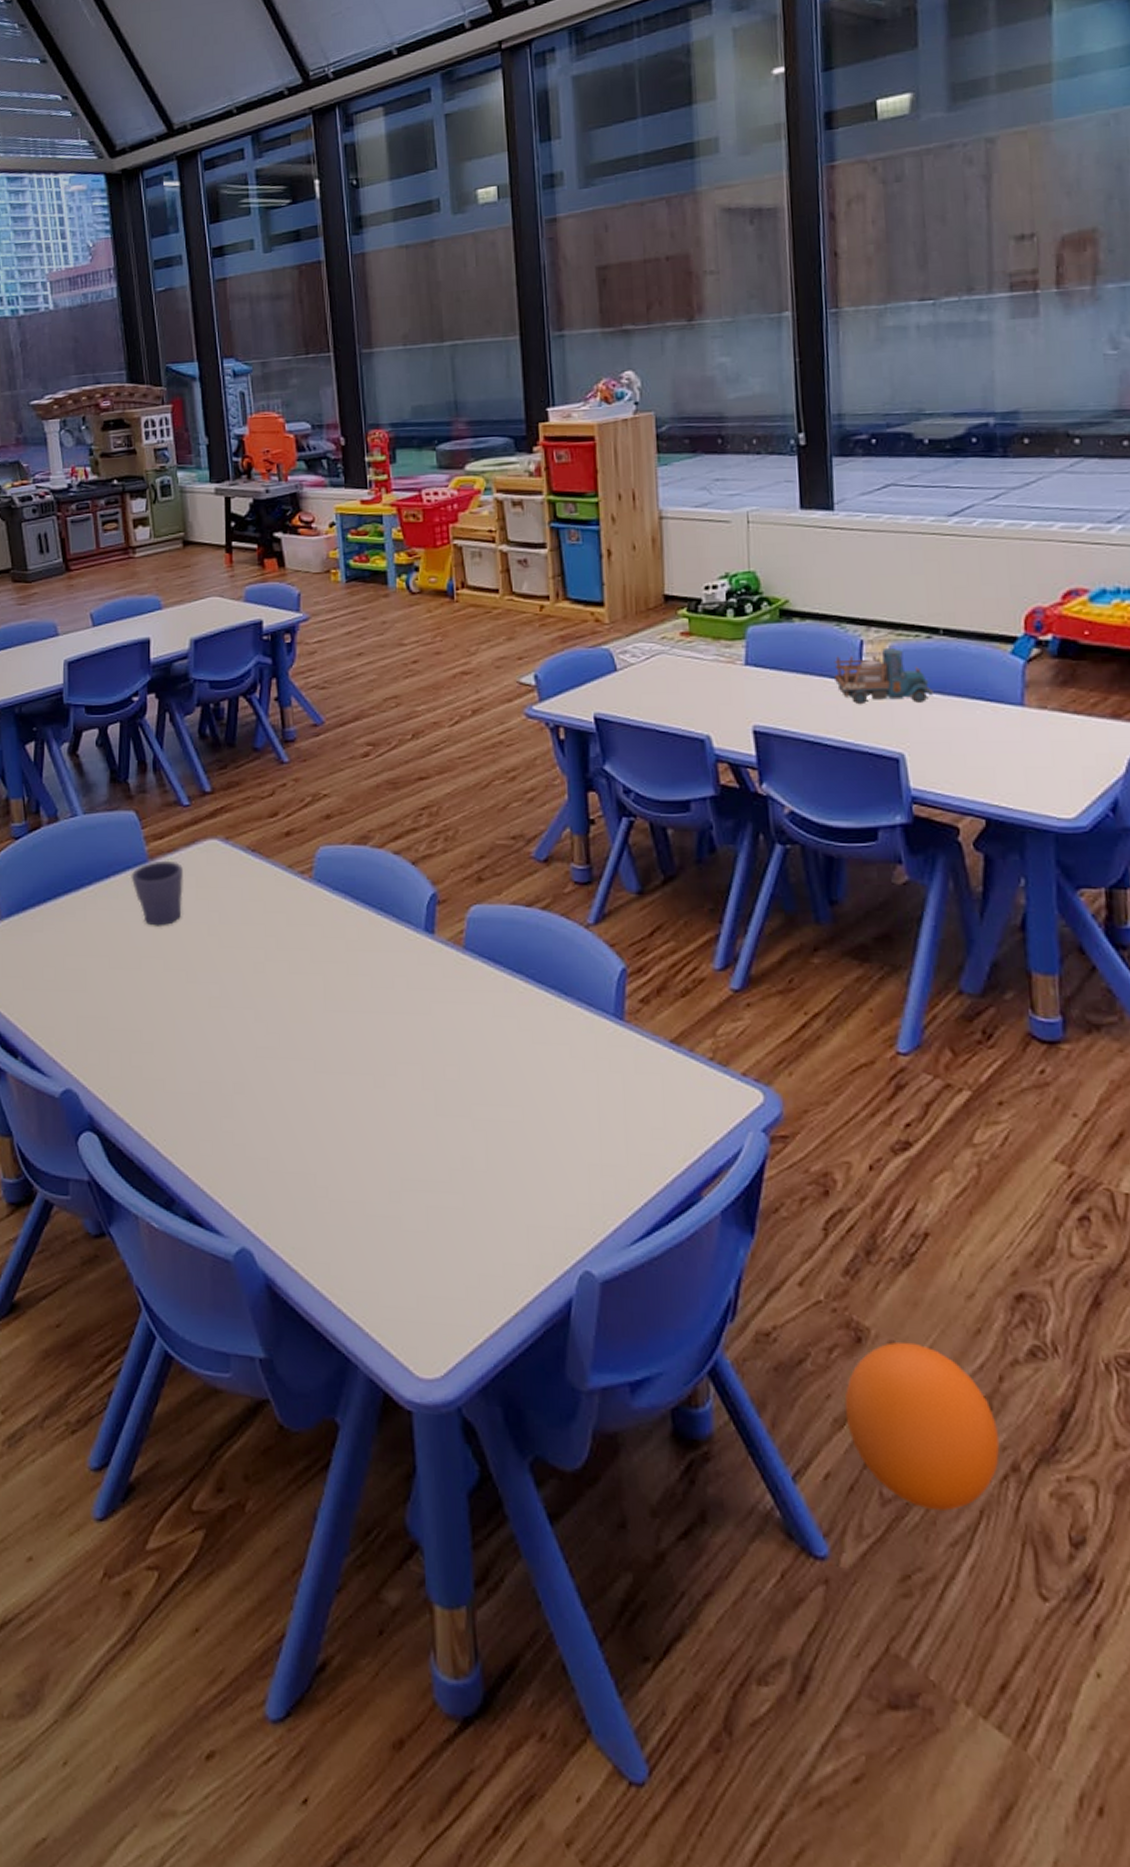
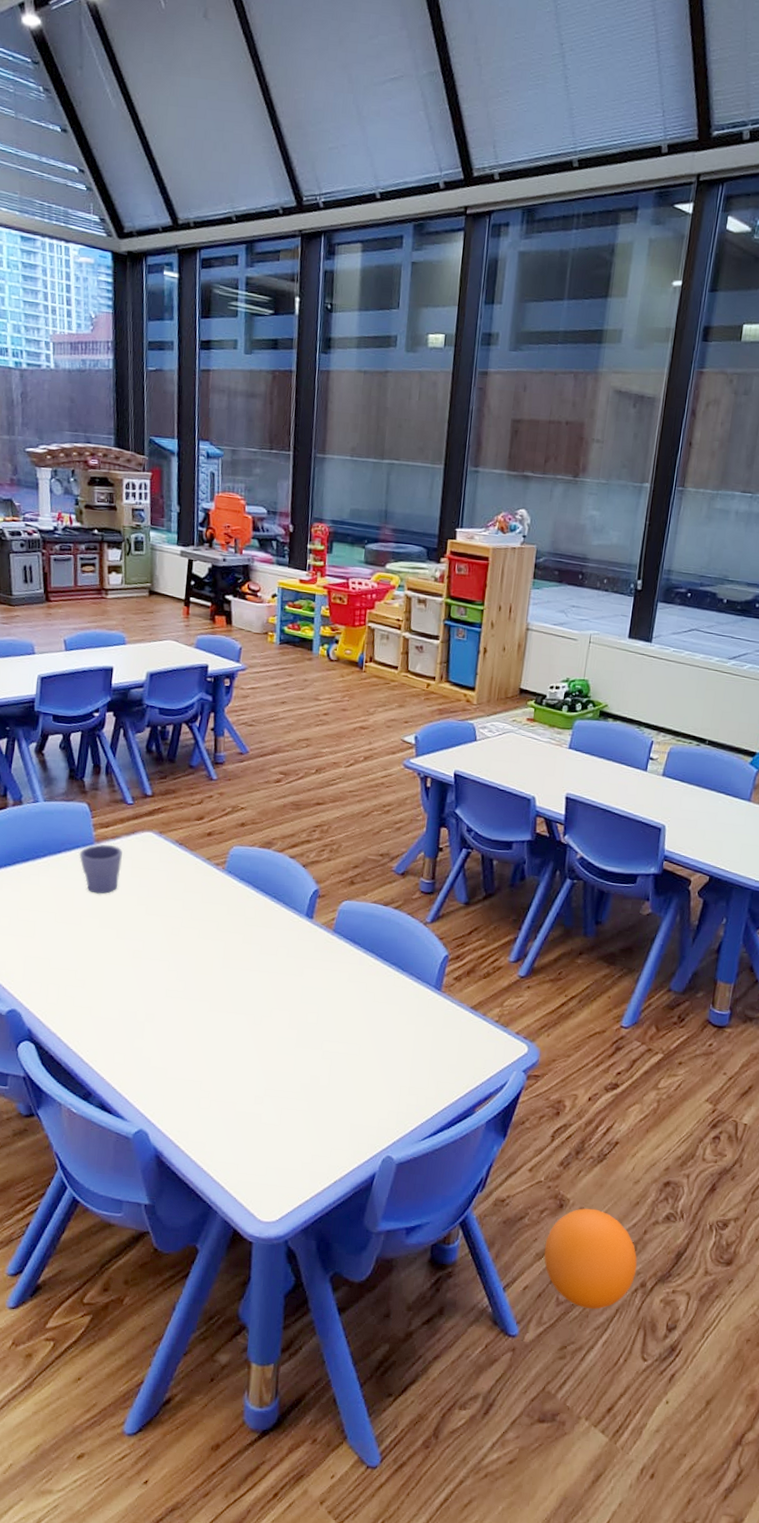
toy truck: present [834,647,934,705] -> none [629,748,693,791]

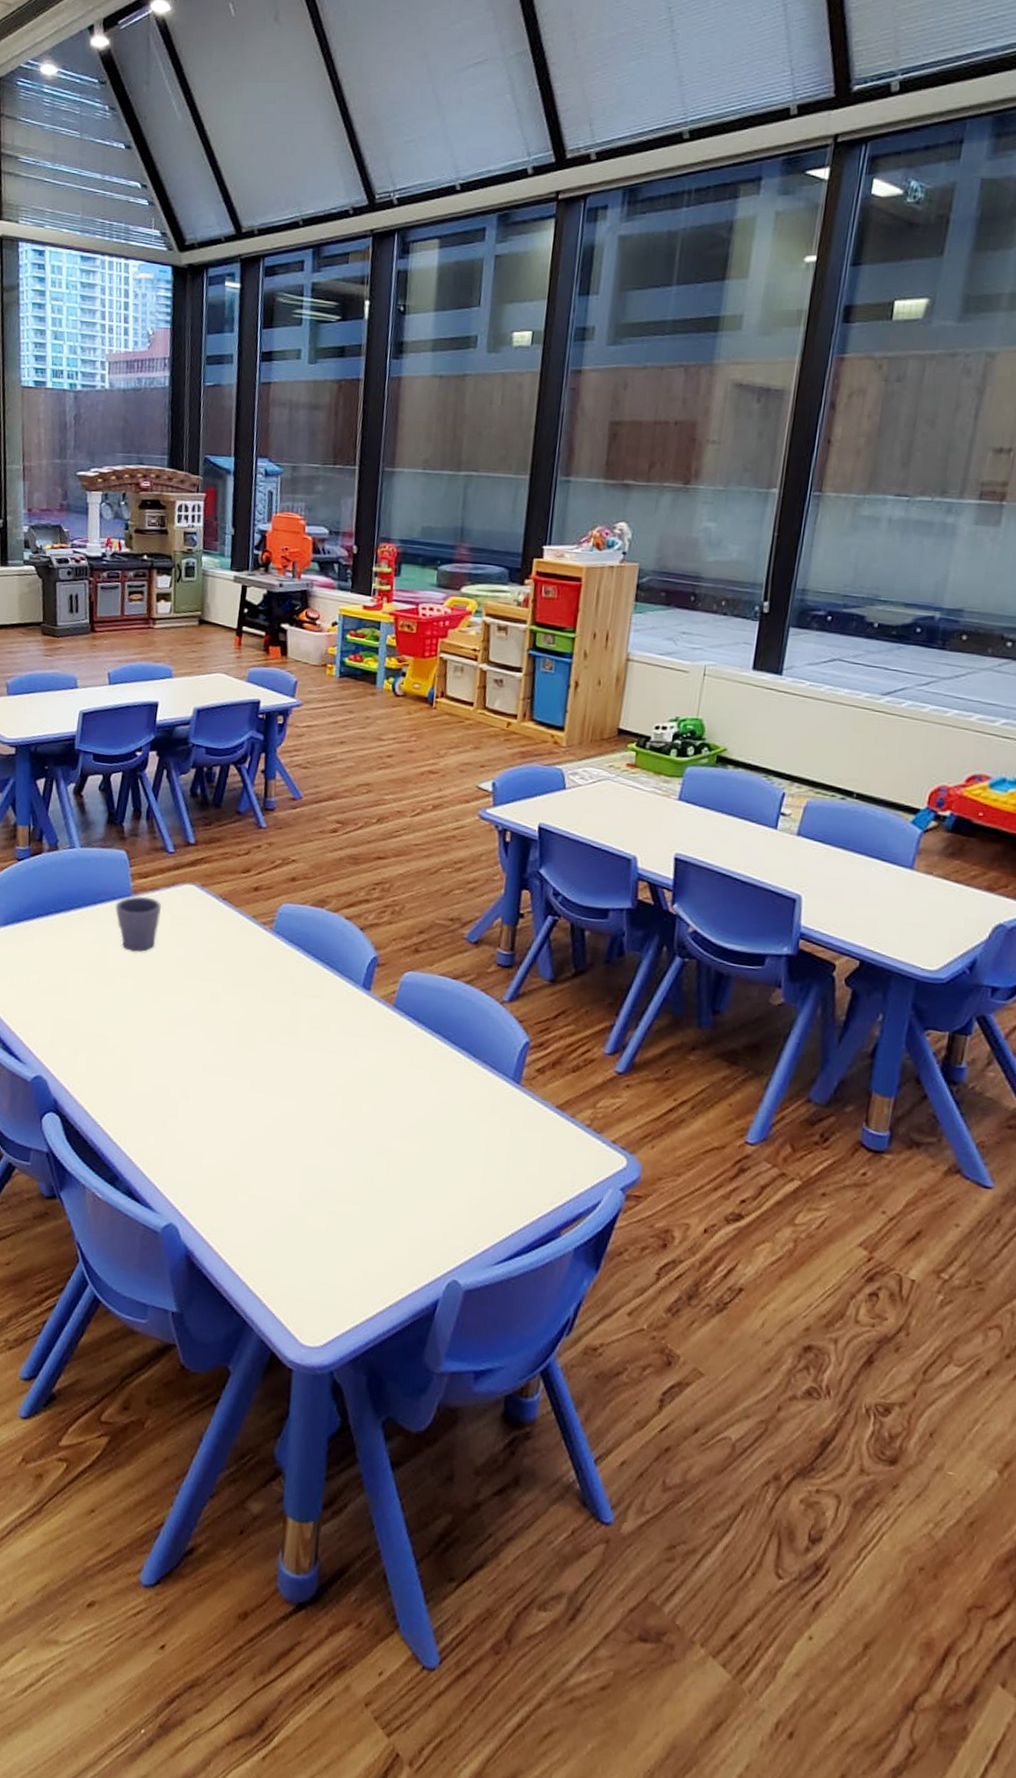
ball: present [544,1208,638,1309] -> none [646,1369,769,1502]

